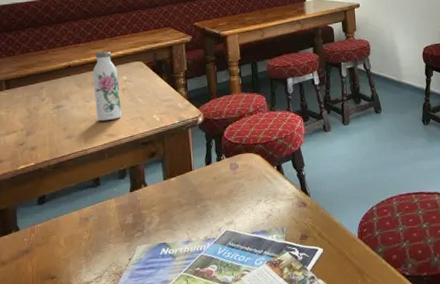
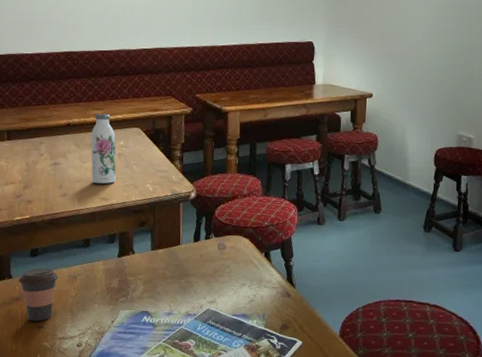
coffee cup: none [26,214,70,273] -> present [18,268,59,322]

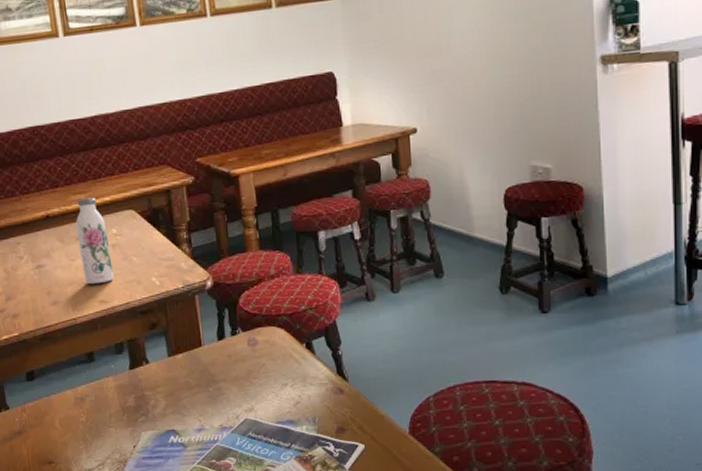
coffee cup: present [18,268,59,322] -> none [17,392,64,457]

